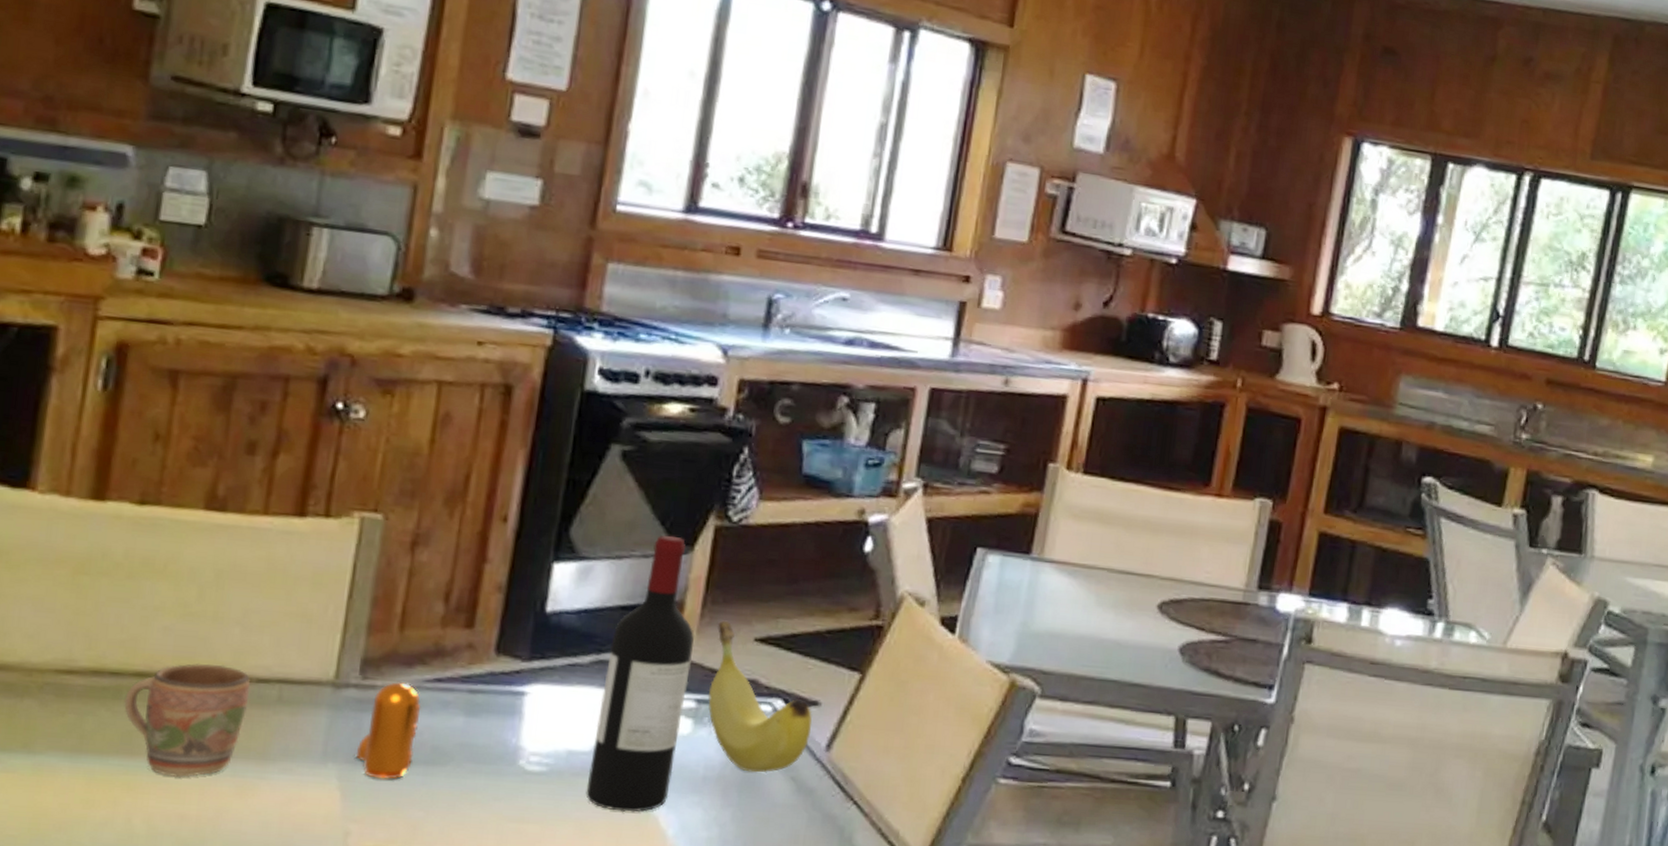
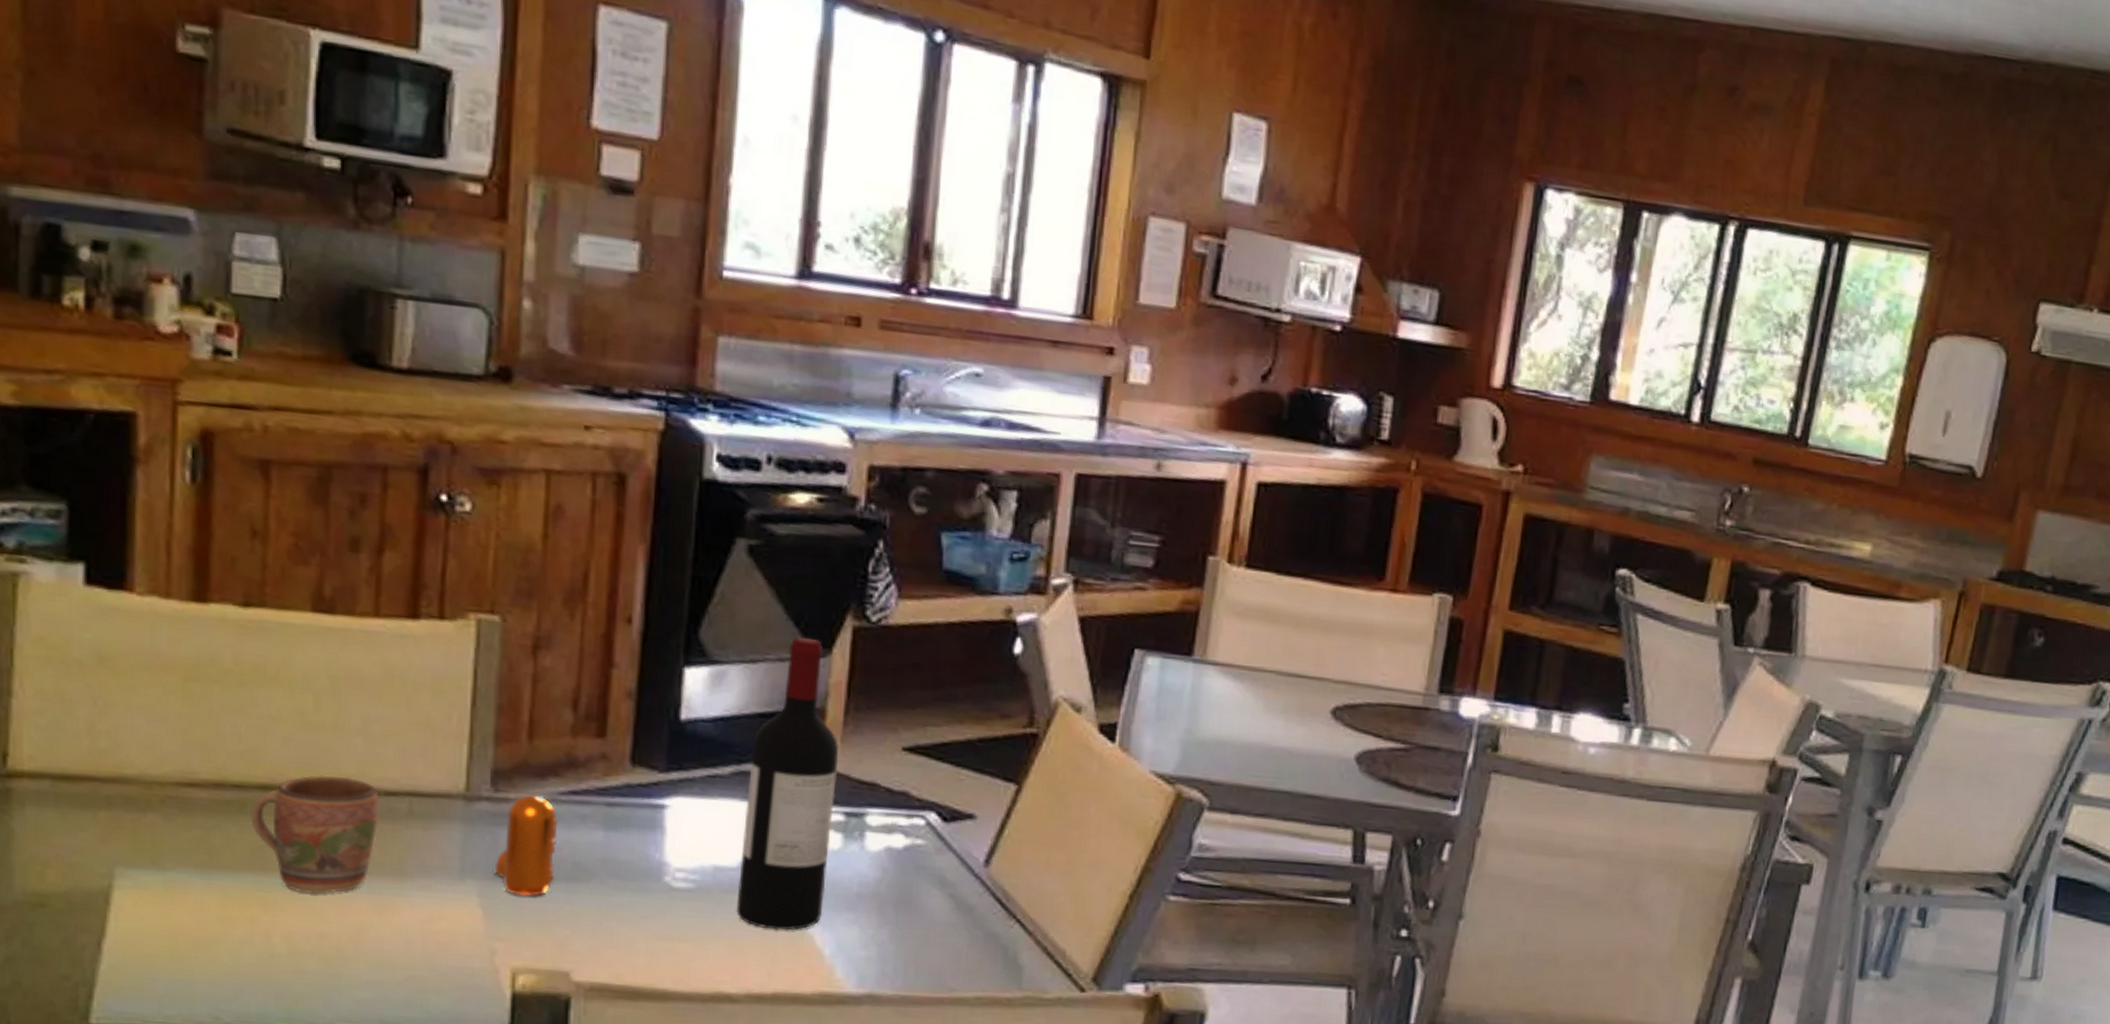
banana: present [707,620,812,773] -> none [856,728,969,890]

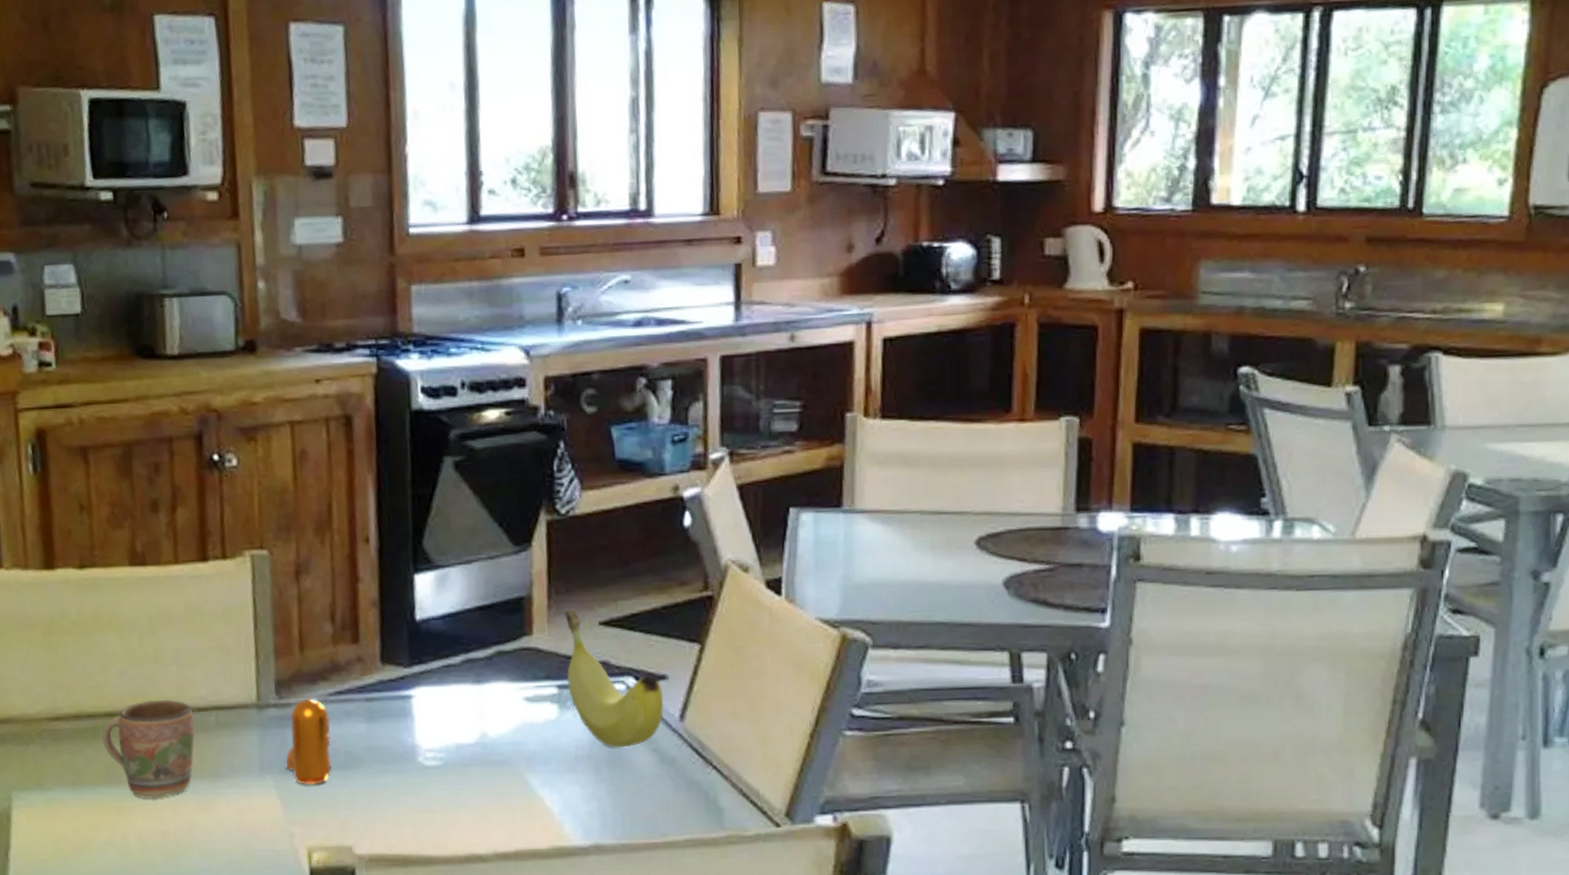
wine bottle: present [736,636,839,931] -> none [475,535,549,795]
banana: none [856,728,969,890] -> present [564,608,664,748]

